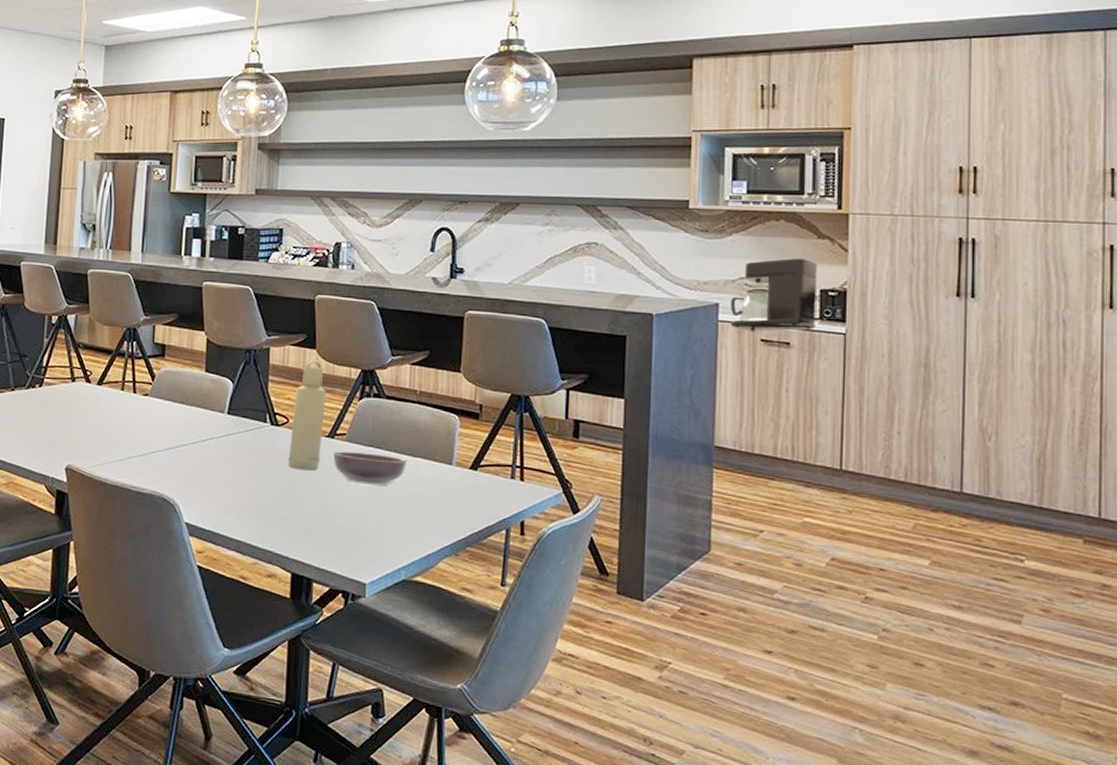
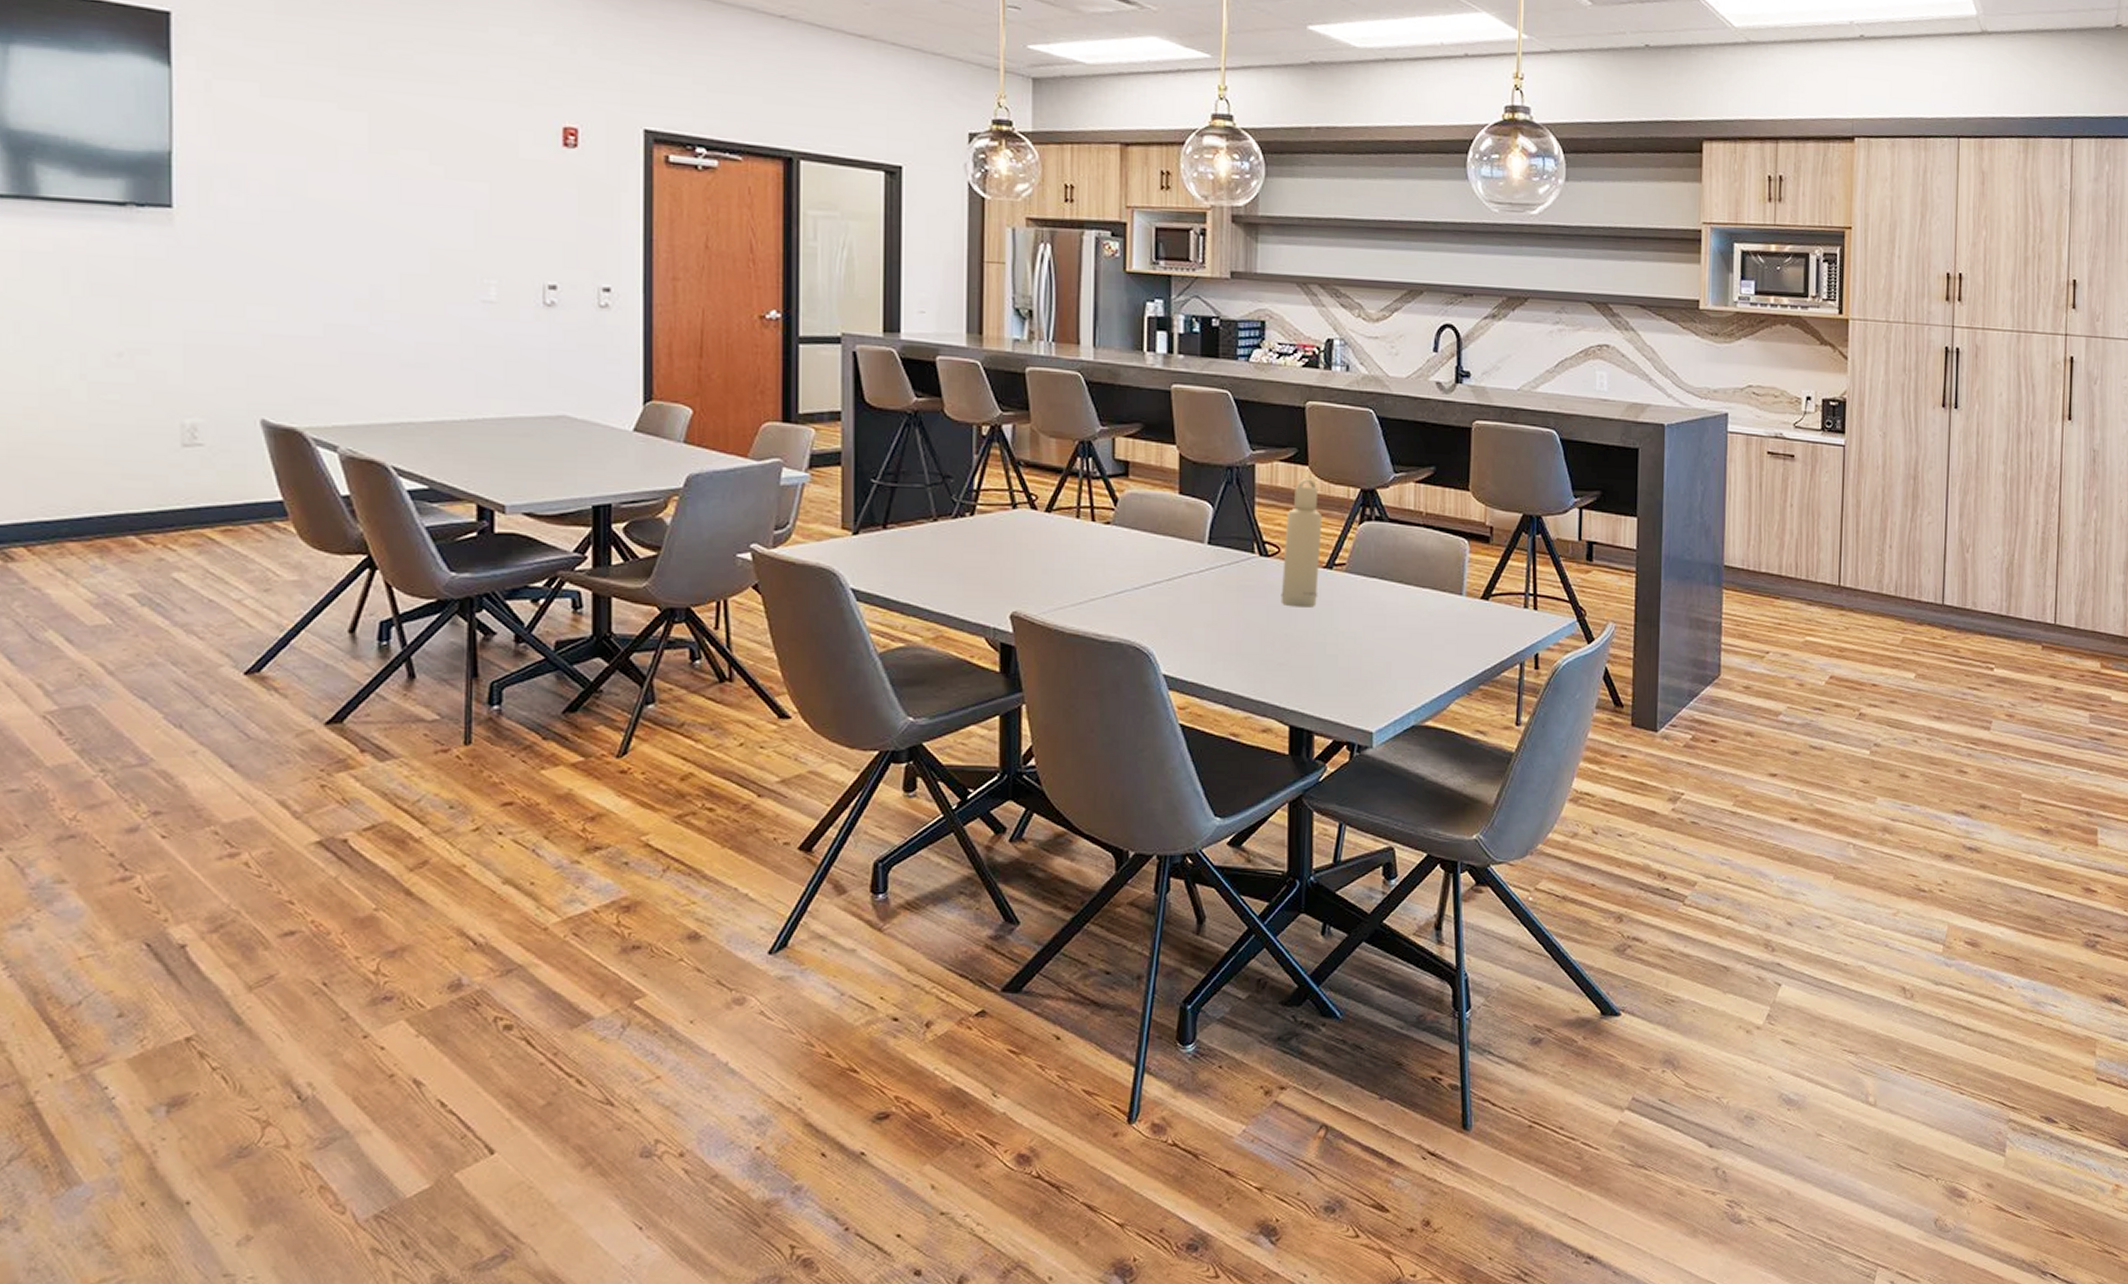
bowl: present [333,451,407,487] -> none [1332,584,1414,623]
coffee maker: present [730,257,817,332] -> none [1739,364,1819,444]

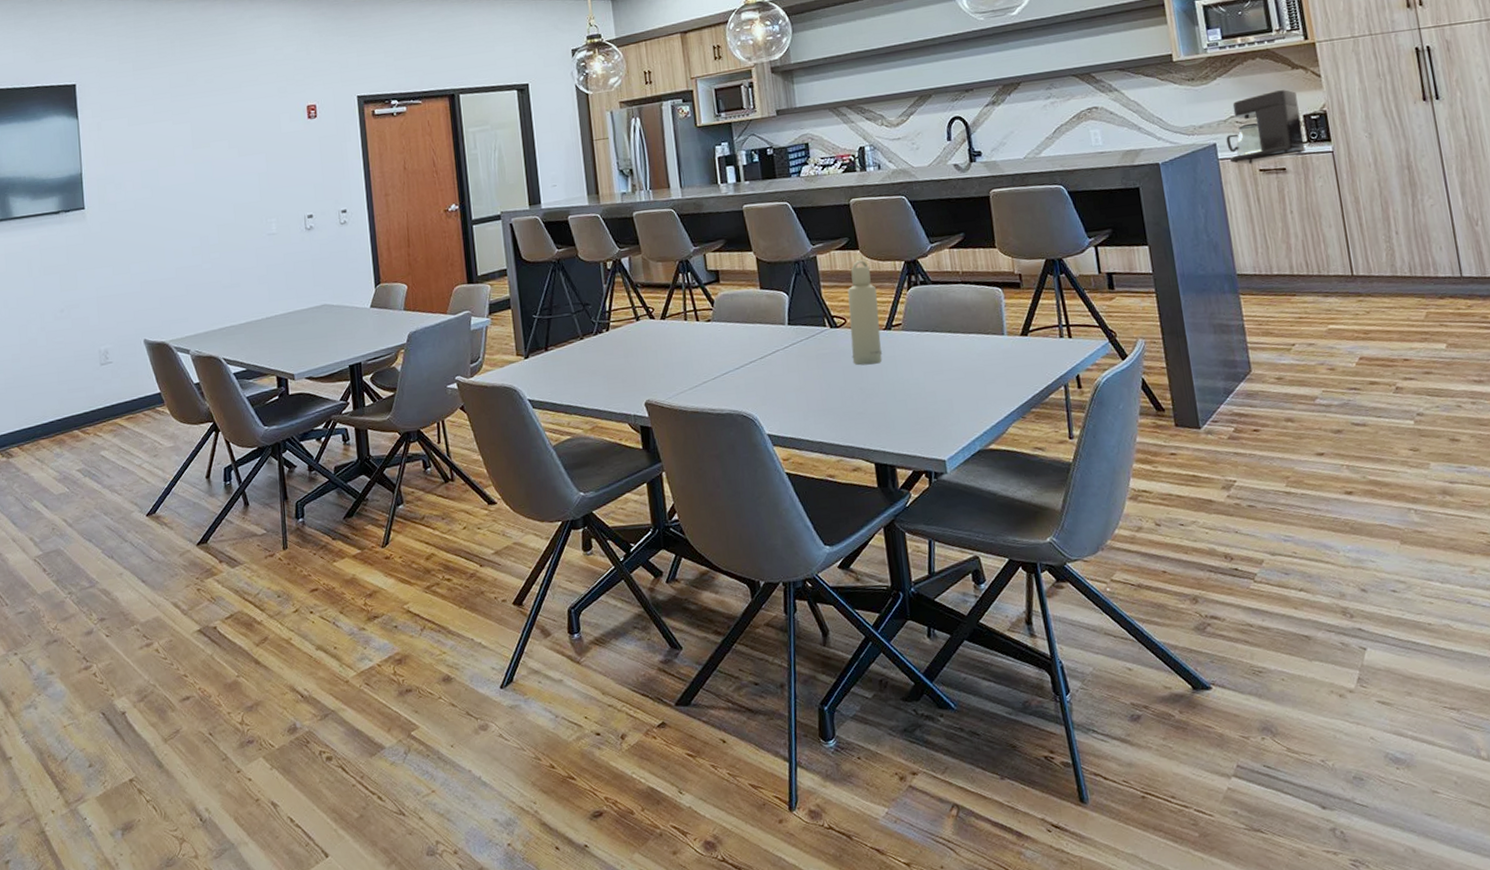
coffee maker: none [1739,364,1819,444] -> present [1226,89,1305,165]

